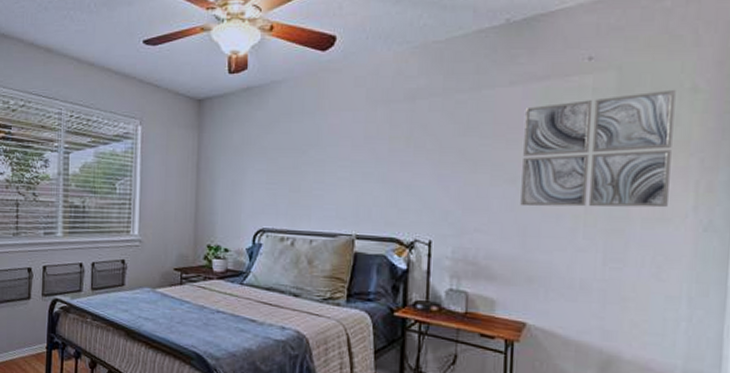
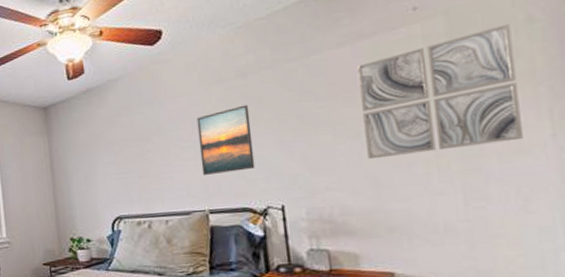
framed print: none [354,130,413,199] -> present [196,104,255,175]

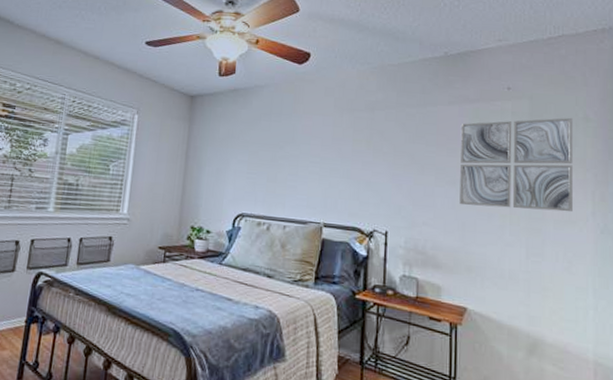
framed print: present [196,104,255,175] -> none [323,135,372,194]

